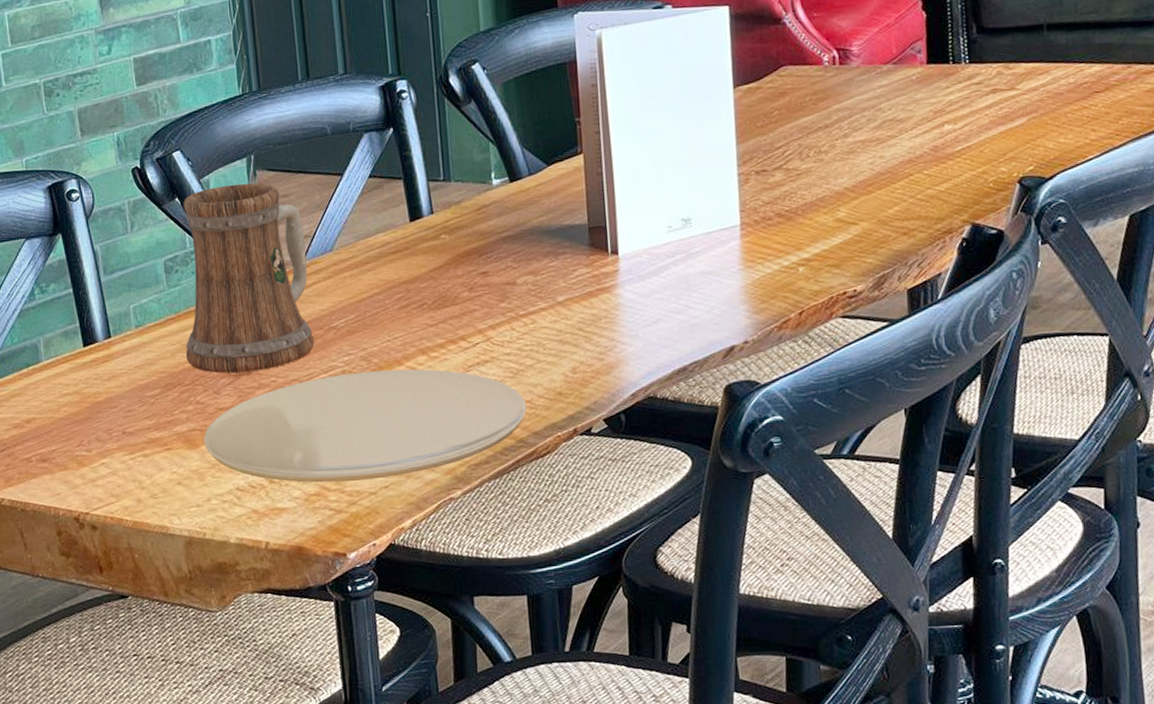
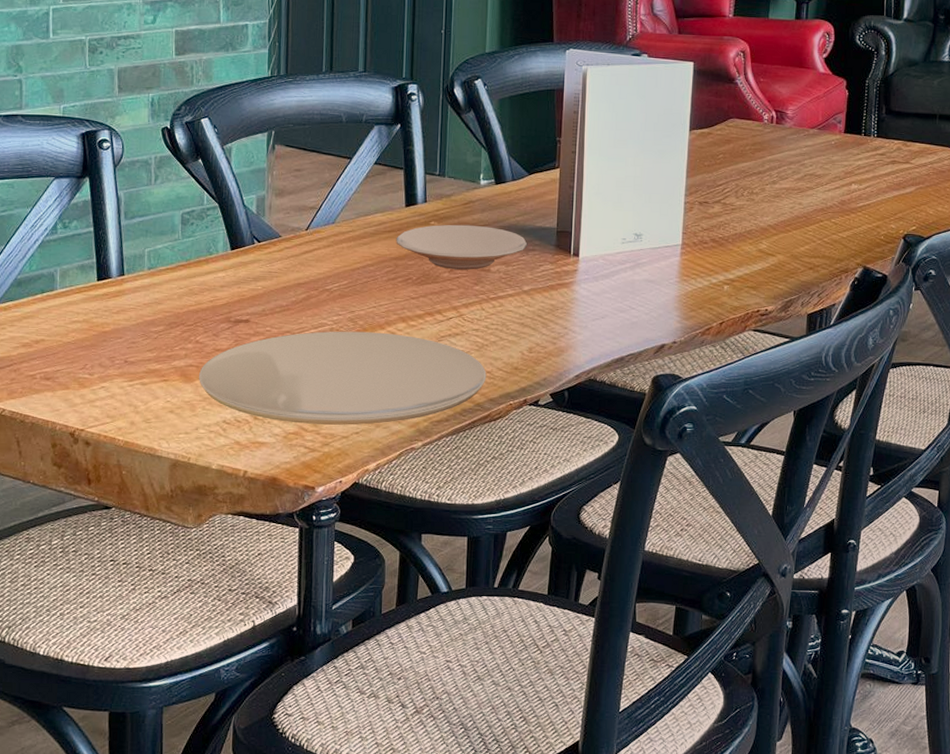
beer mug: present [183,183,315,373] -> none [191,154,311,320]
saucer: none [403,232,556,287] -> present [396,224,528,270]

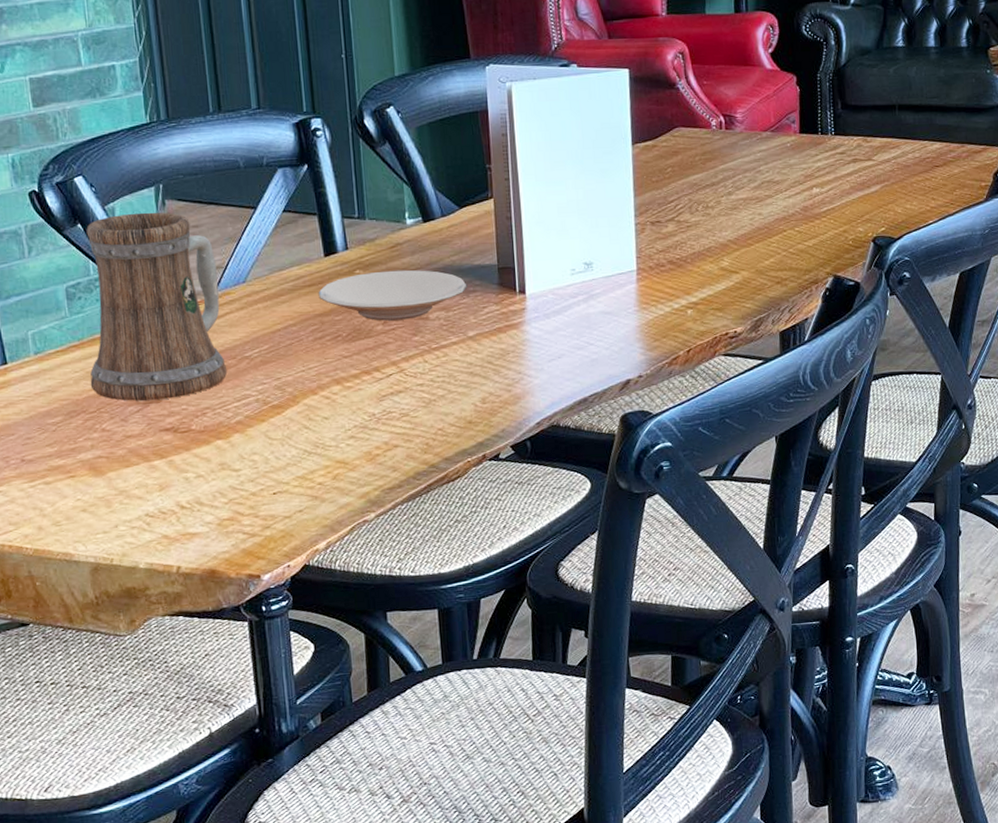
beer mug: none [191,154,311,320] -> present [86,212,228,401]
plate: present [199,331,487,425] -> none [110,398,439,508]

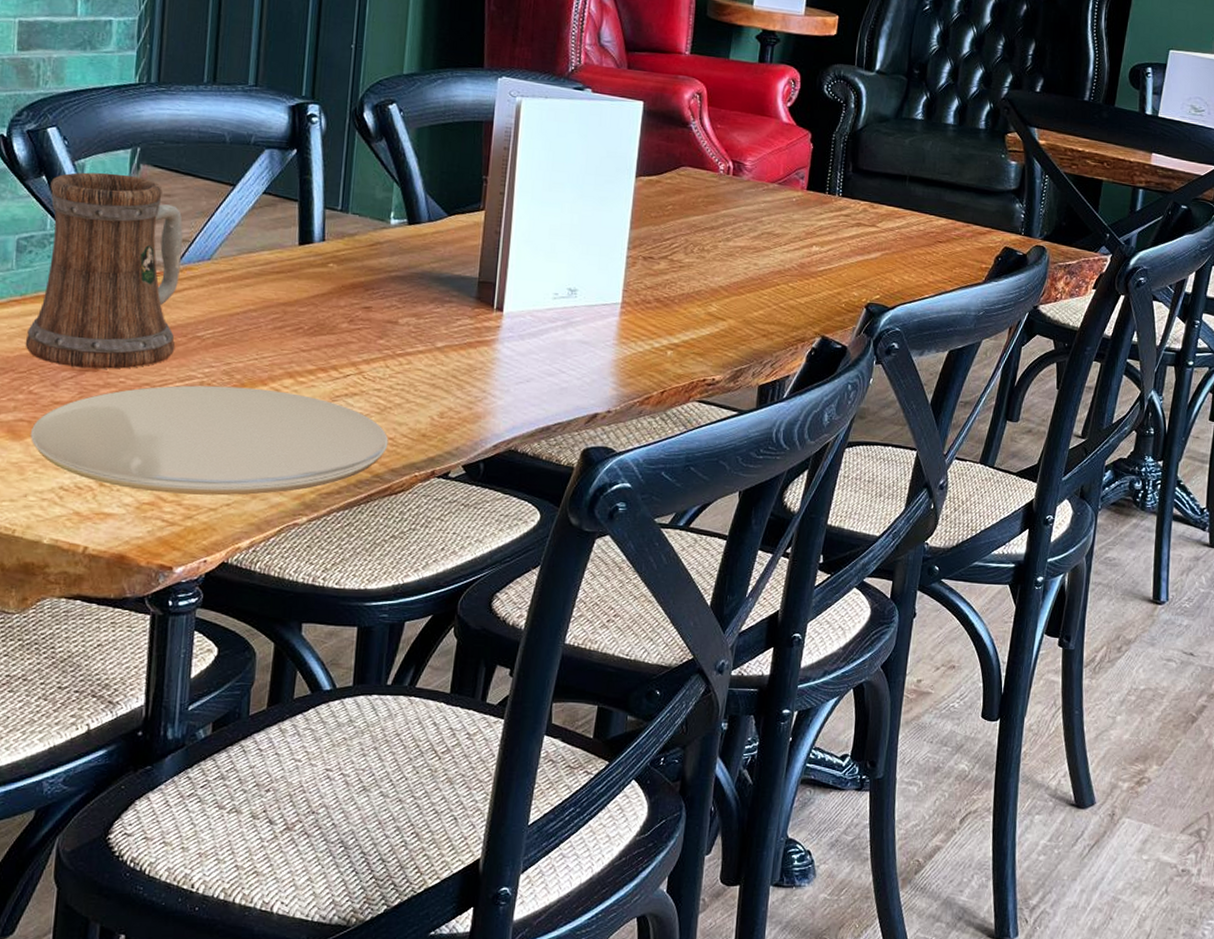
plate: none [110,398,439,508] -> present [30,385,389,496]
saucer: present [318,270,468,321] -> none [285,267,444,321]

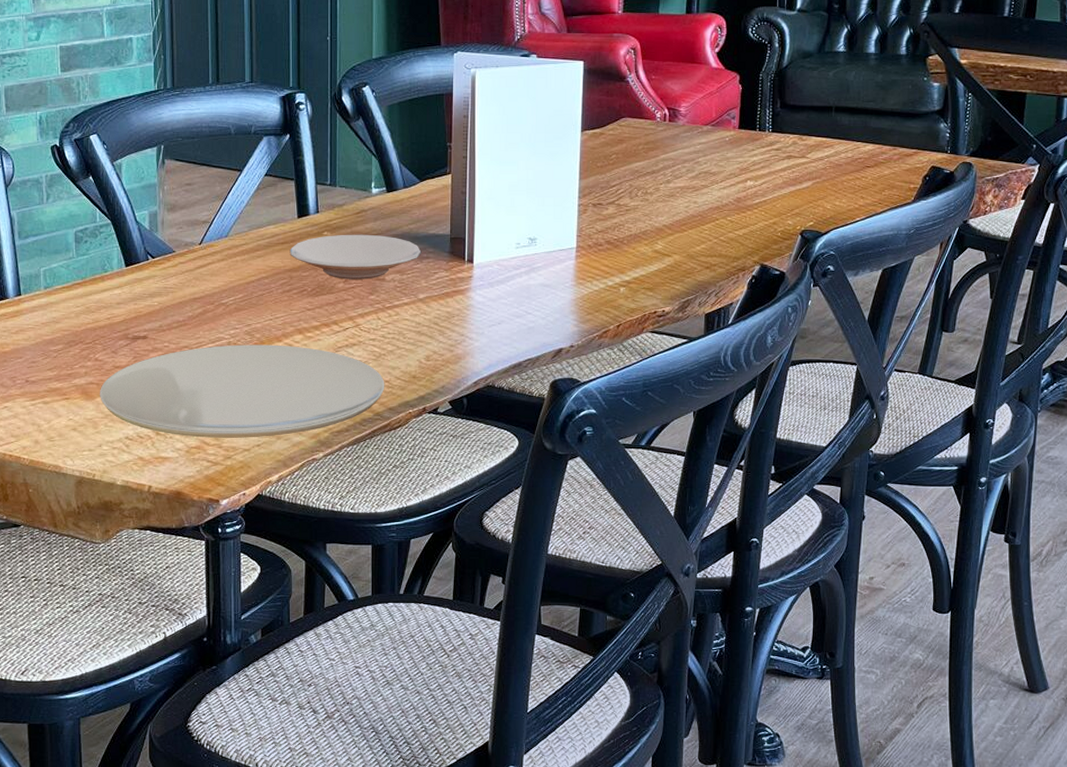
beer mug: present [25,172,183,369] -> none [89,169,206,336]
saucer: none [285,267,444,321] -> present [289,234,422,279]

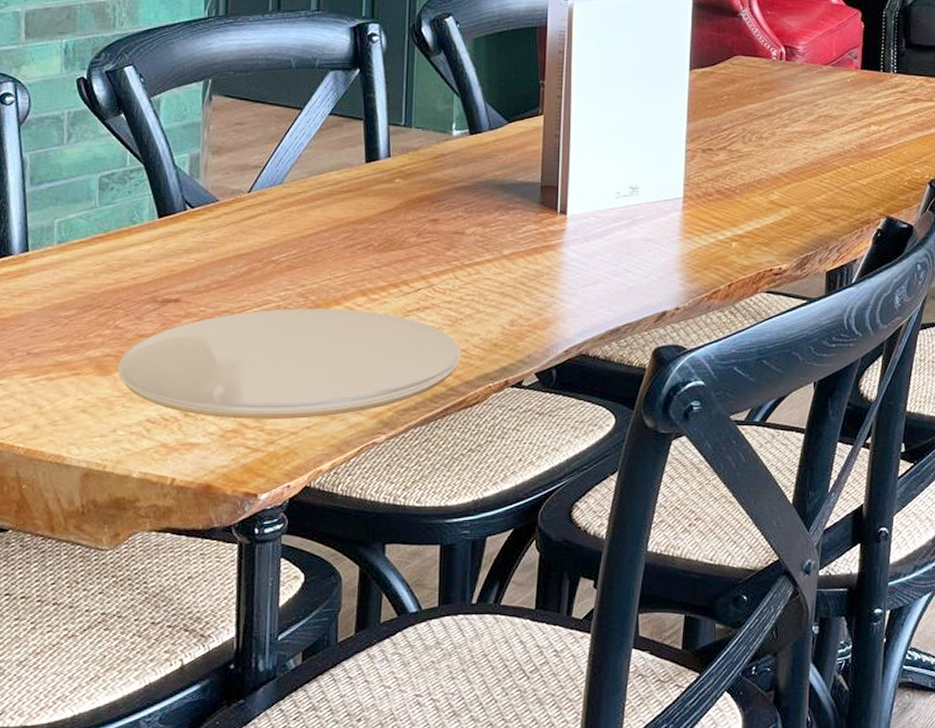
saucer: present [289,234,422,279] -> none [354,181,508,233]

